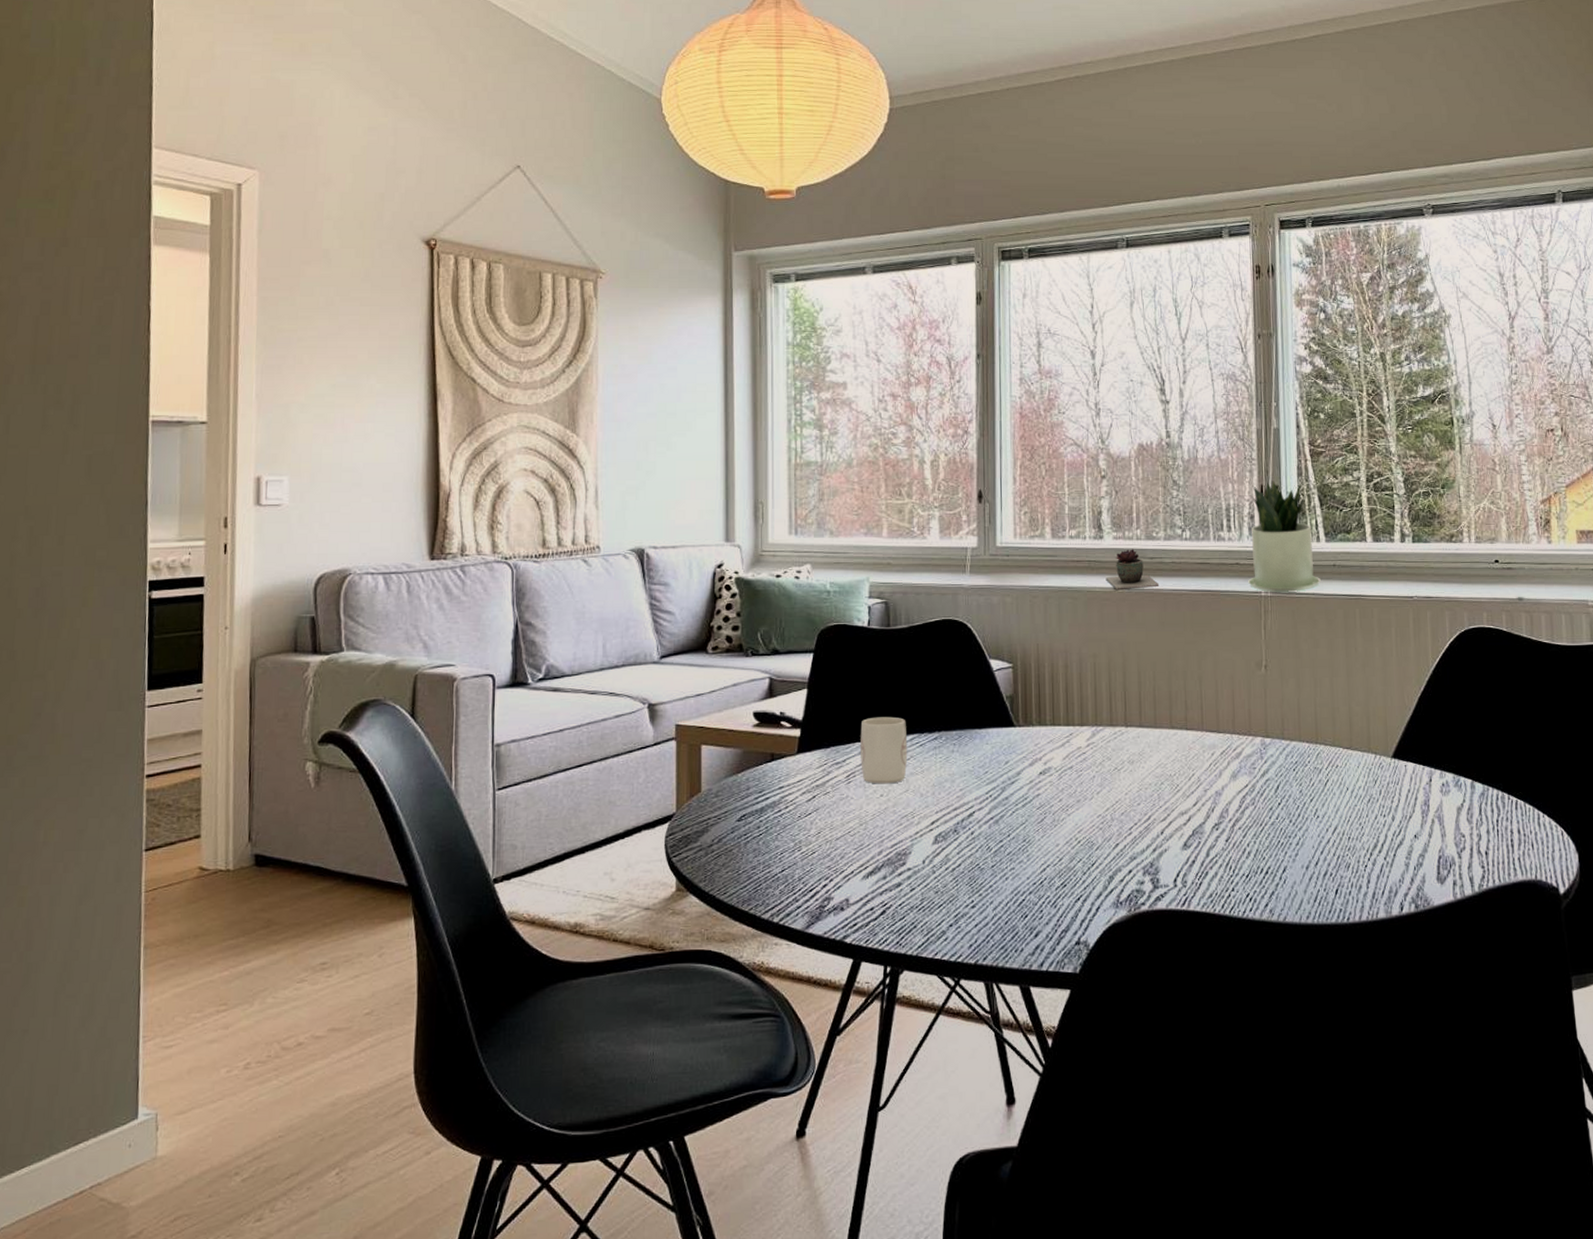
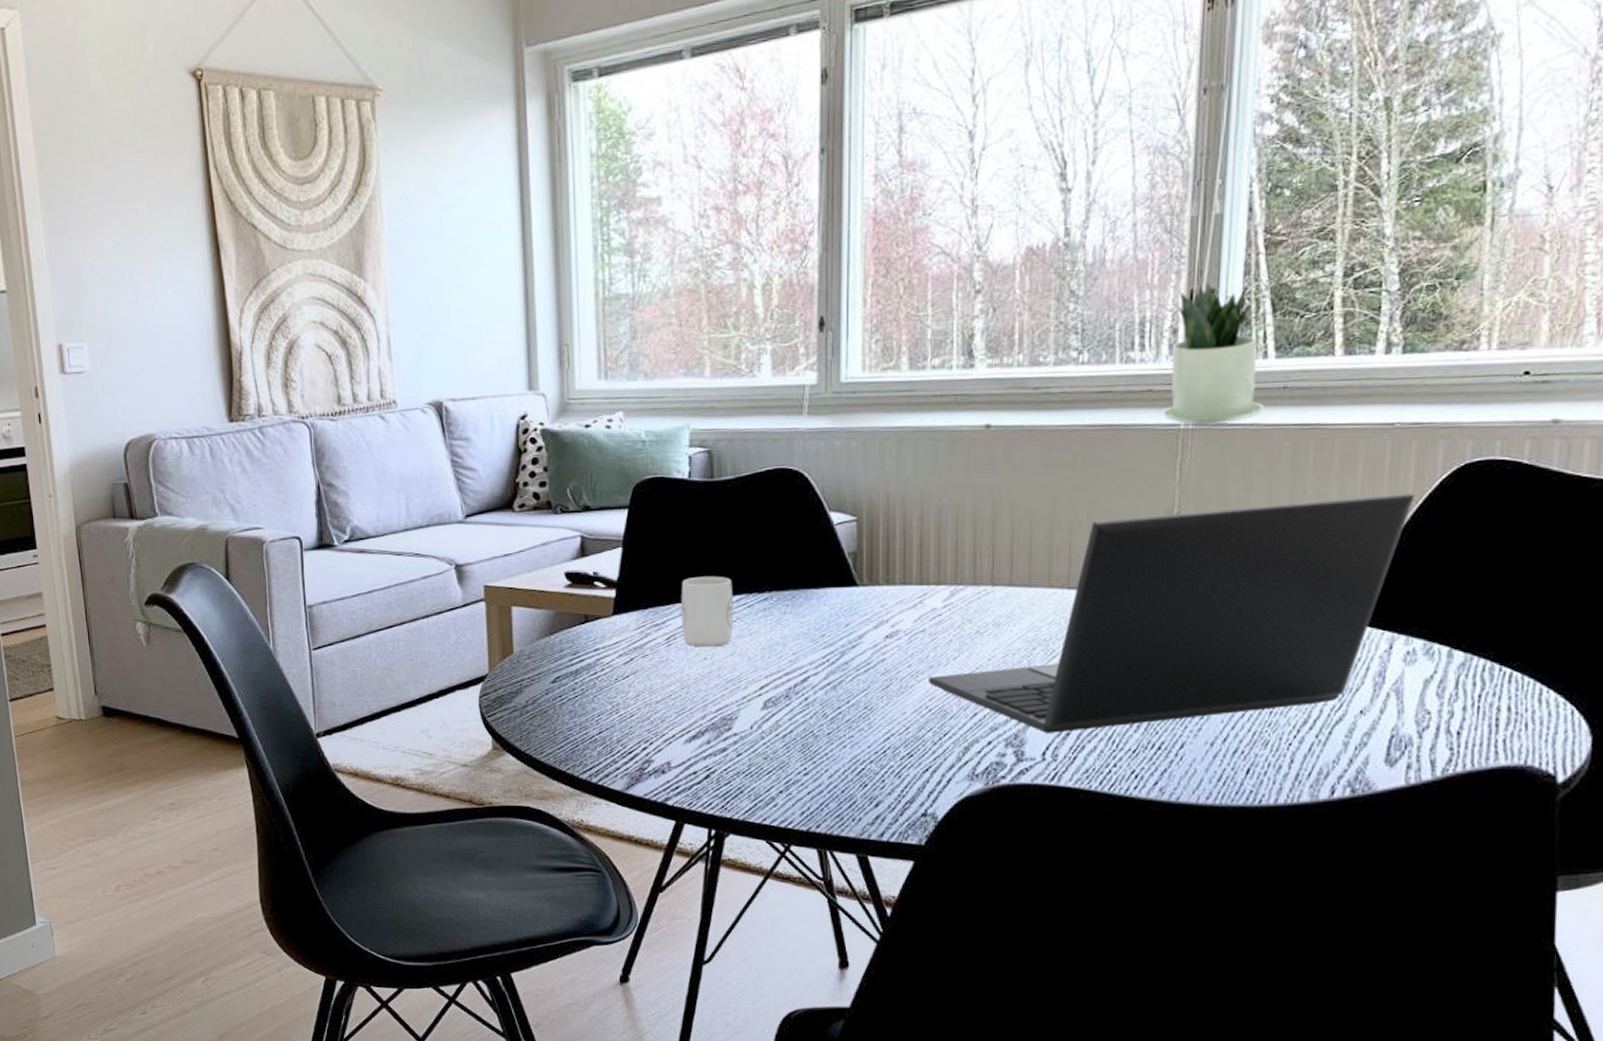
laptop: none [1077,653,1433,861] -> present [929,493,1415,733]
succulent plant: present [1106,549,1158,591] -> none [975,378,1043,429]

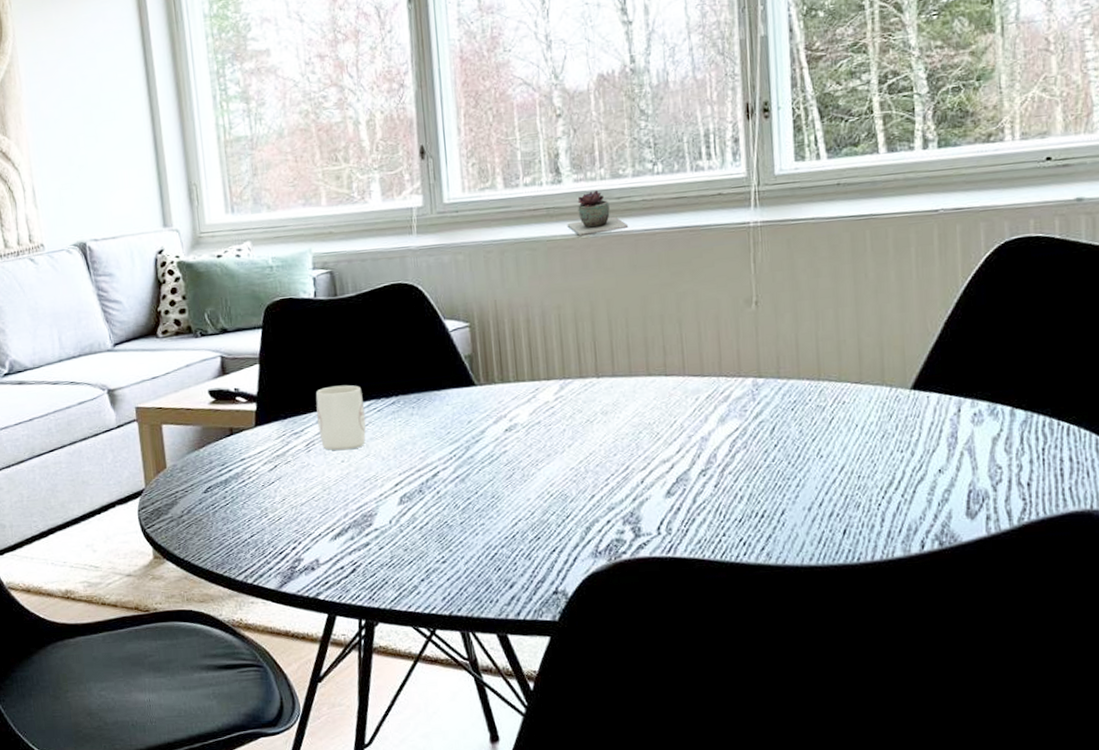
laptop: present [929,493,1415,733] -> none [548,271,964,509]
succulent plant: none [975,378,1043,429] -> present [567,190,628,237]
planter: present [1161,283,1264,424] -> none [732,95,822,222]

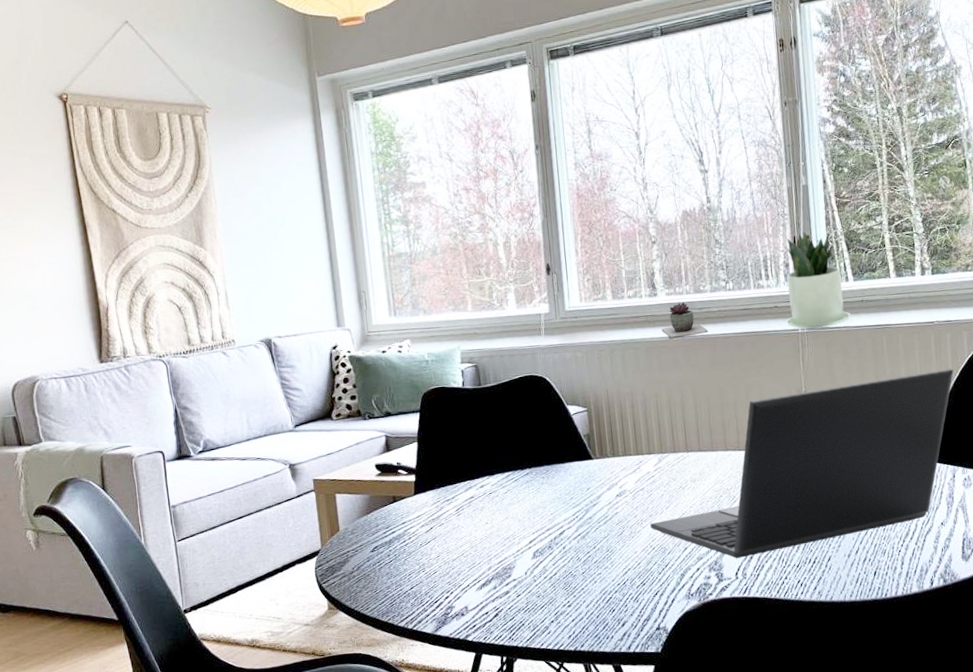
mug: present [315,384,366,451] -> none [464,459,506,515]
laptop: none [548,271,964,509] -> present [650,368,954,558]
planter: none [732,95,822,222] -> present [785,231,851,329]

